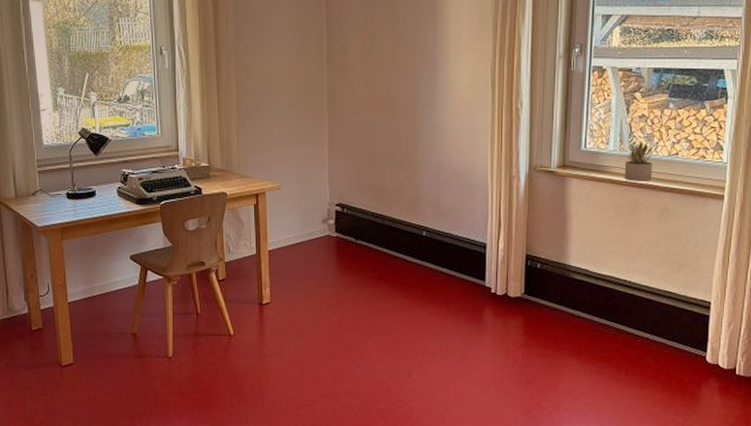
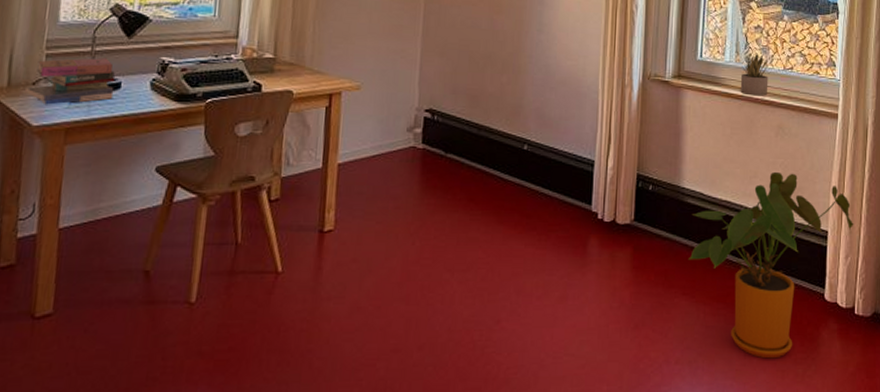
books: none [28,172,91,211] -> present [25,58,116,105]
house plant: none [575,249,738,410] -> present [689,171,854,359]

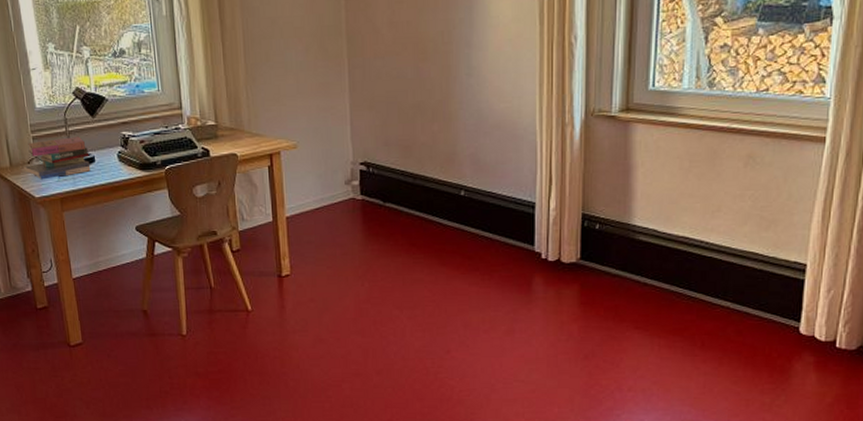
house plant: present [689,171,854,359] -> none [641,204,841,388]
succulent plant: present [740,53,769,96] -> none [701,75,738,125]

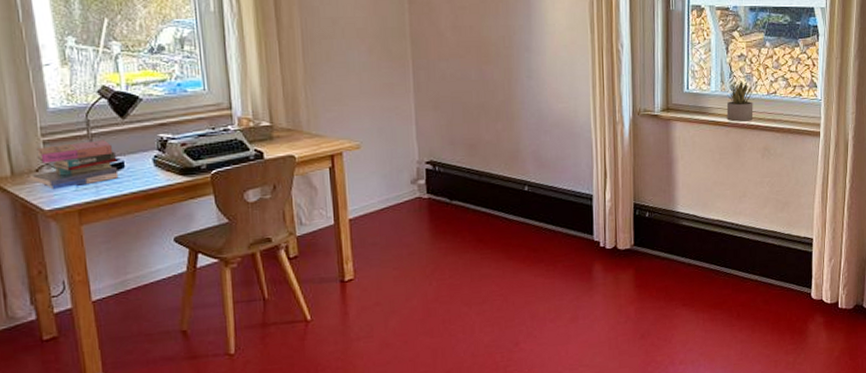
succulent plant: none [701,75,738,125] -> present [726,80,754,122]

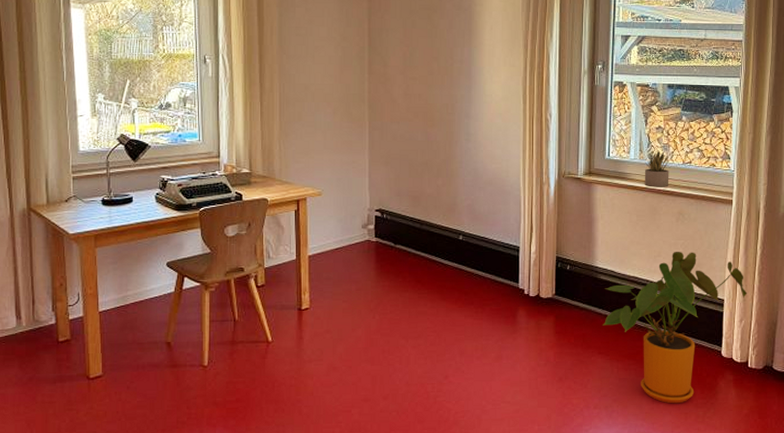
books: present [30,140,119,190] -> none [61,178,128,217]
house plant: none [686,189,837,352] -> present [603,251,748,404]

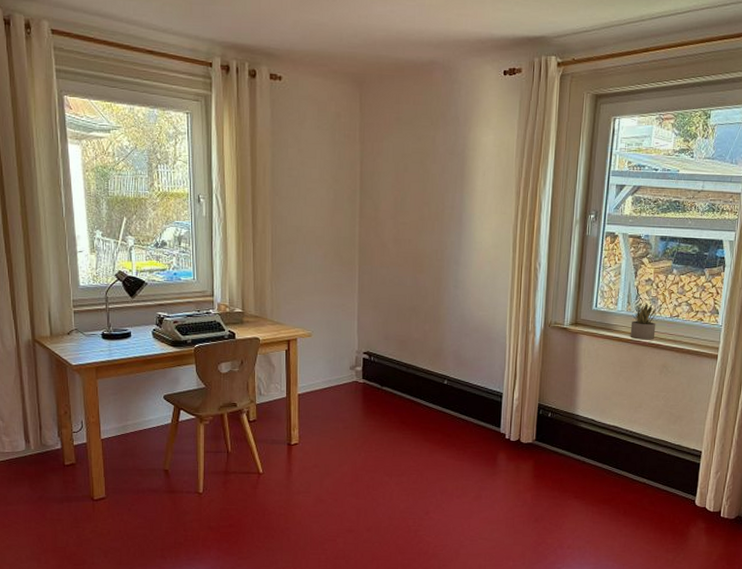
house plant: present [603,251,748,404] -> none [580,403,726,548]

